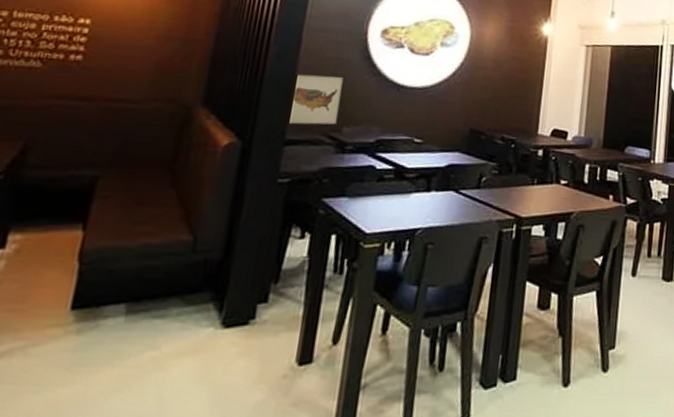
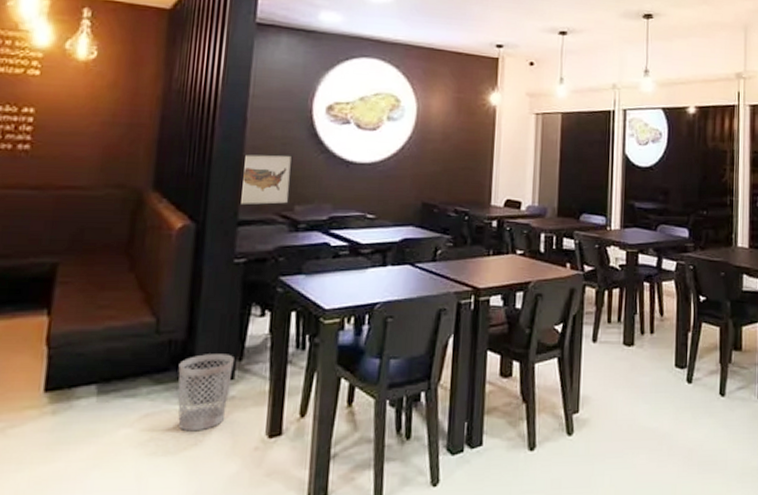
wastebasket: none [206,275,270,356] -> present [178,354,234,432]

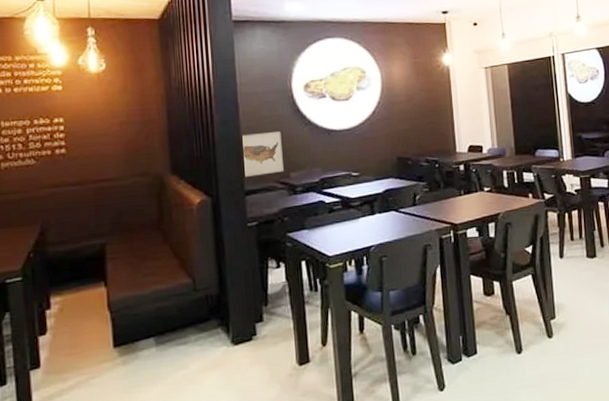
wastebasket: present [178,354,234,432] -> none [217,301,262,368]

